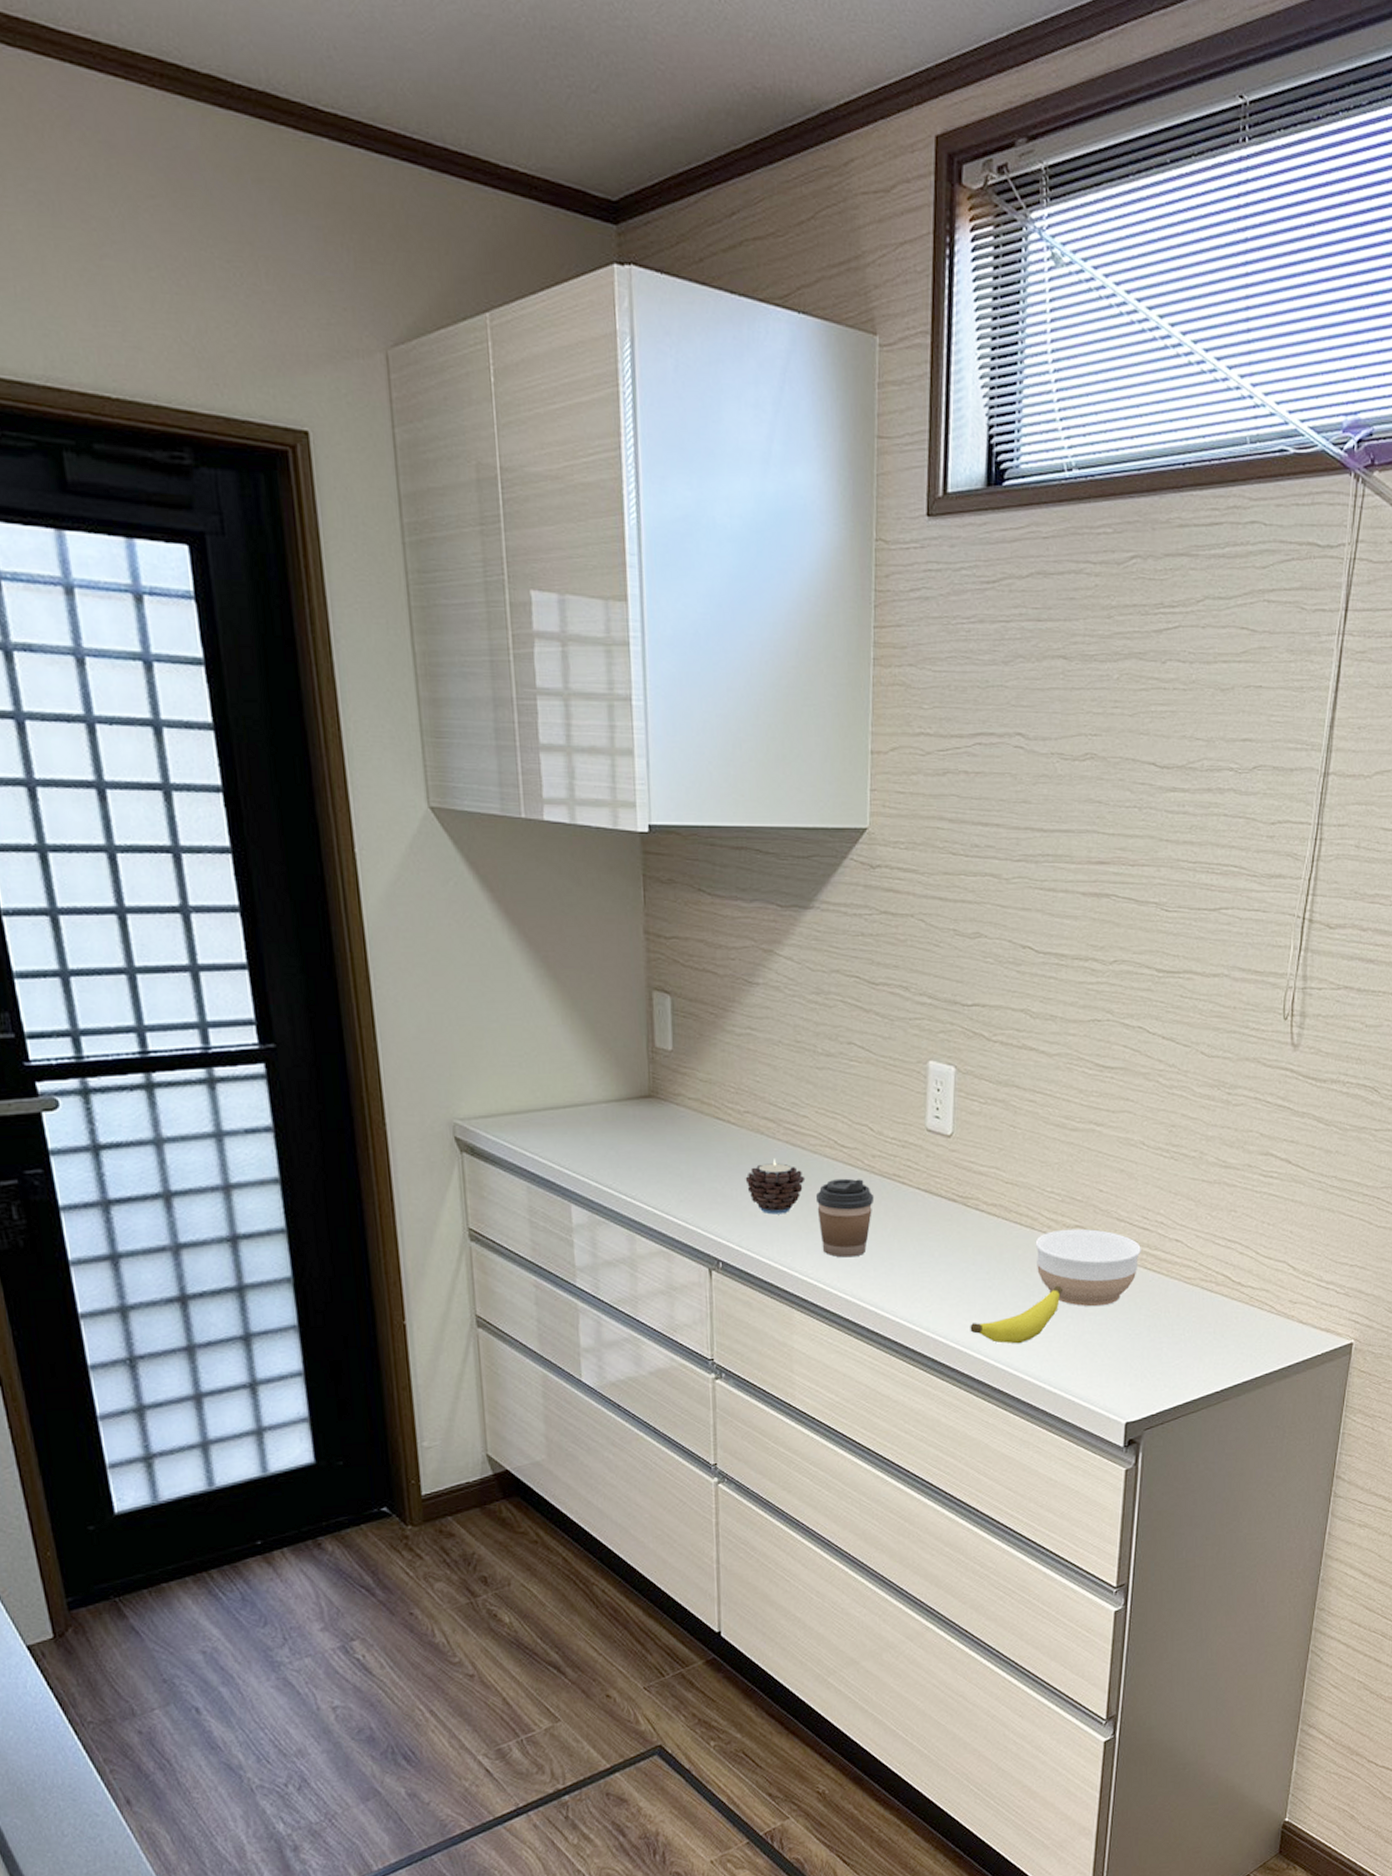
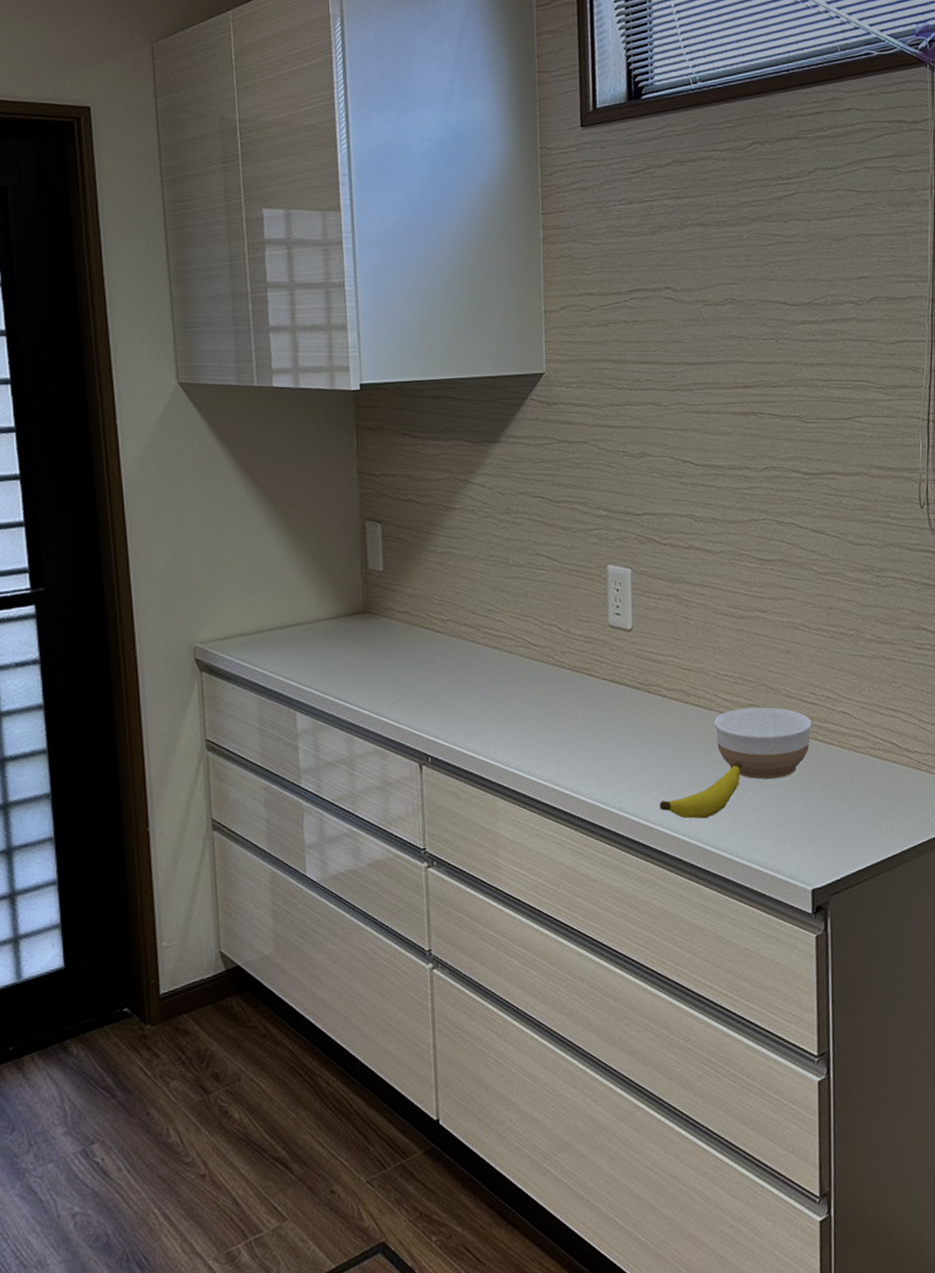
candle: present [745,1159,806,1215] -> none [449,660,503,711]
coffee cup: present [815,1178,875,1258] -> none [512,674,566,747]

